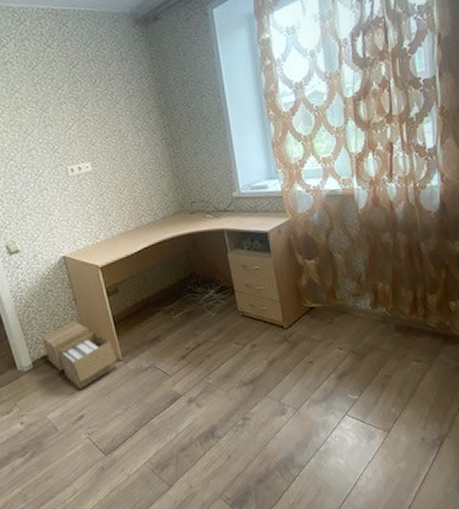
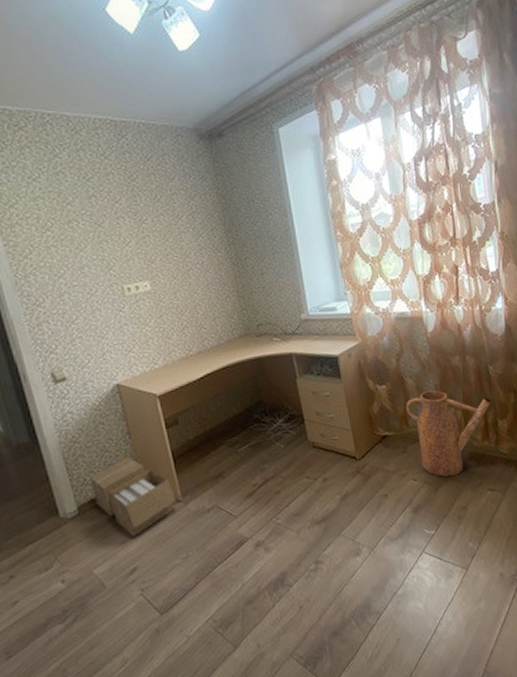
watering can: none [334,265,421,347] -> present [406,390,491,477]

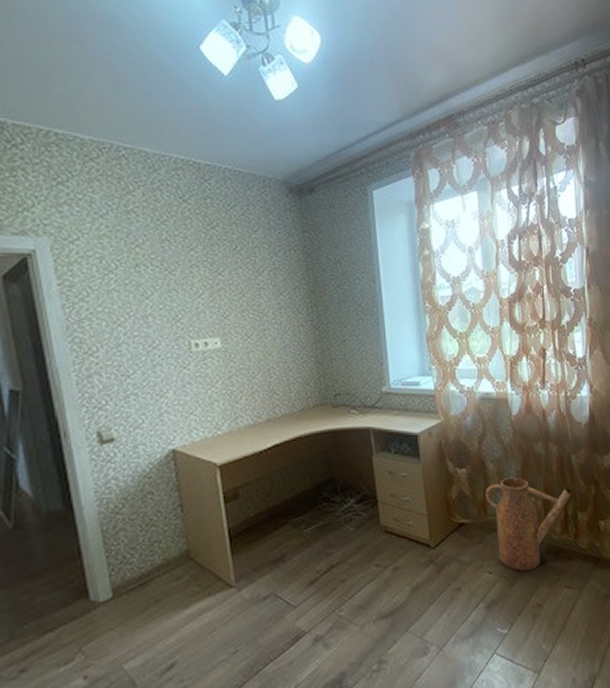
cardboard box: present [90,457,177,537] -> none [131,534,229,627]

